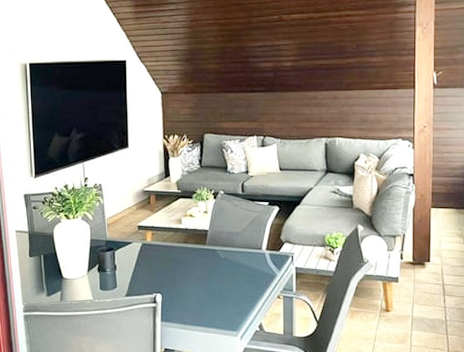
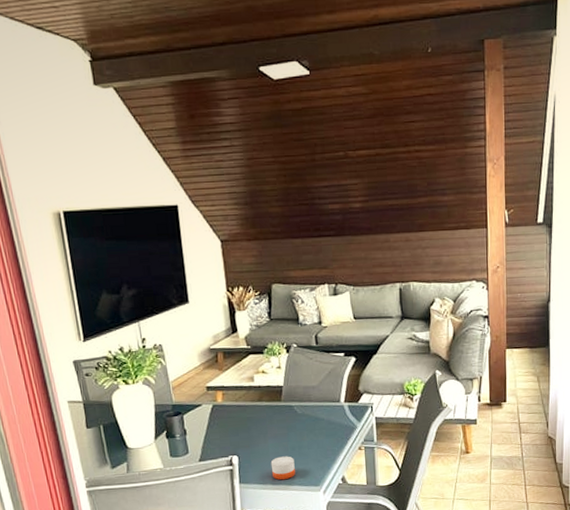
candle: none [191,298,214,322] -> present [270,456,295,480]

